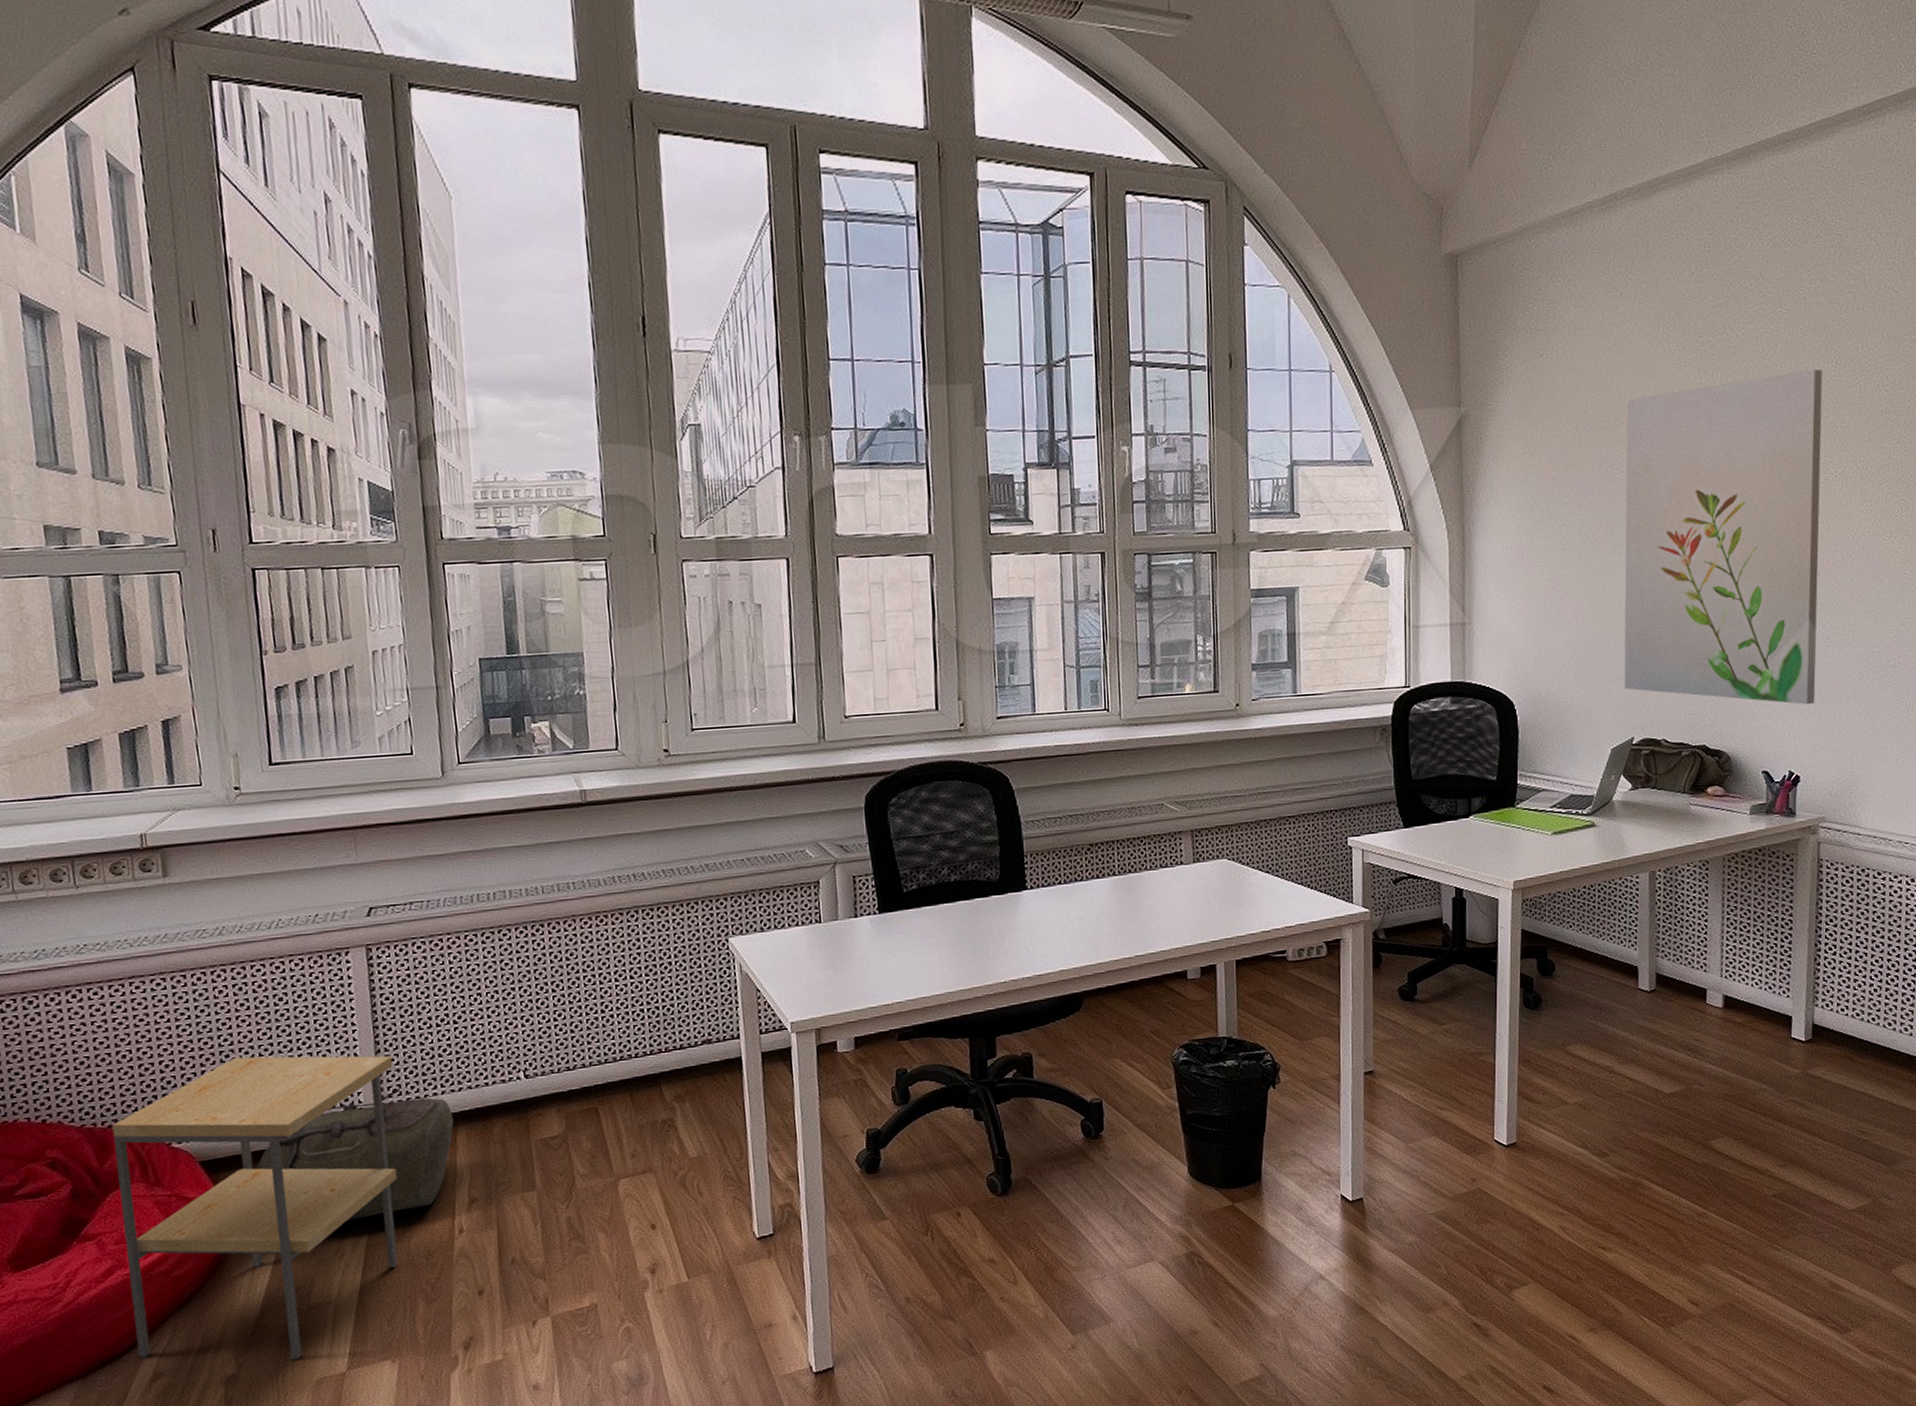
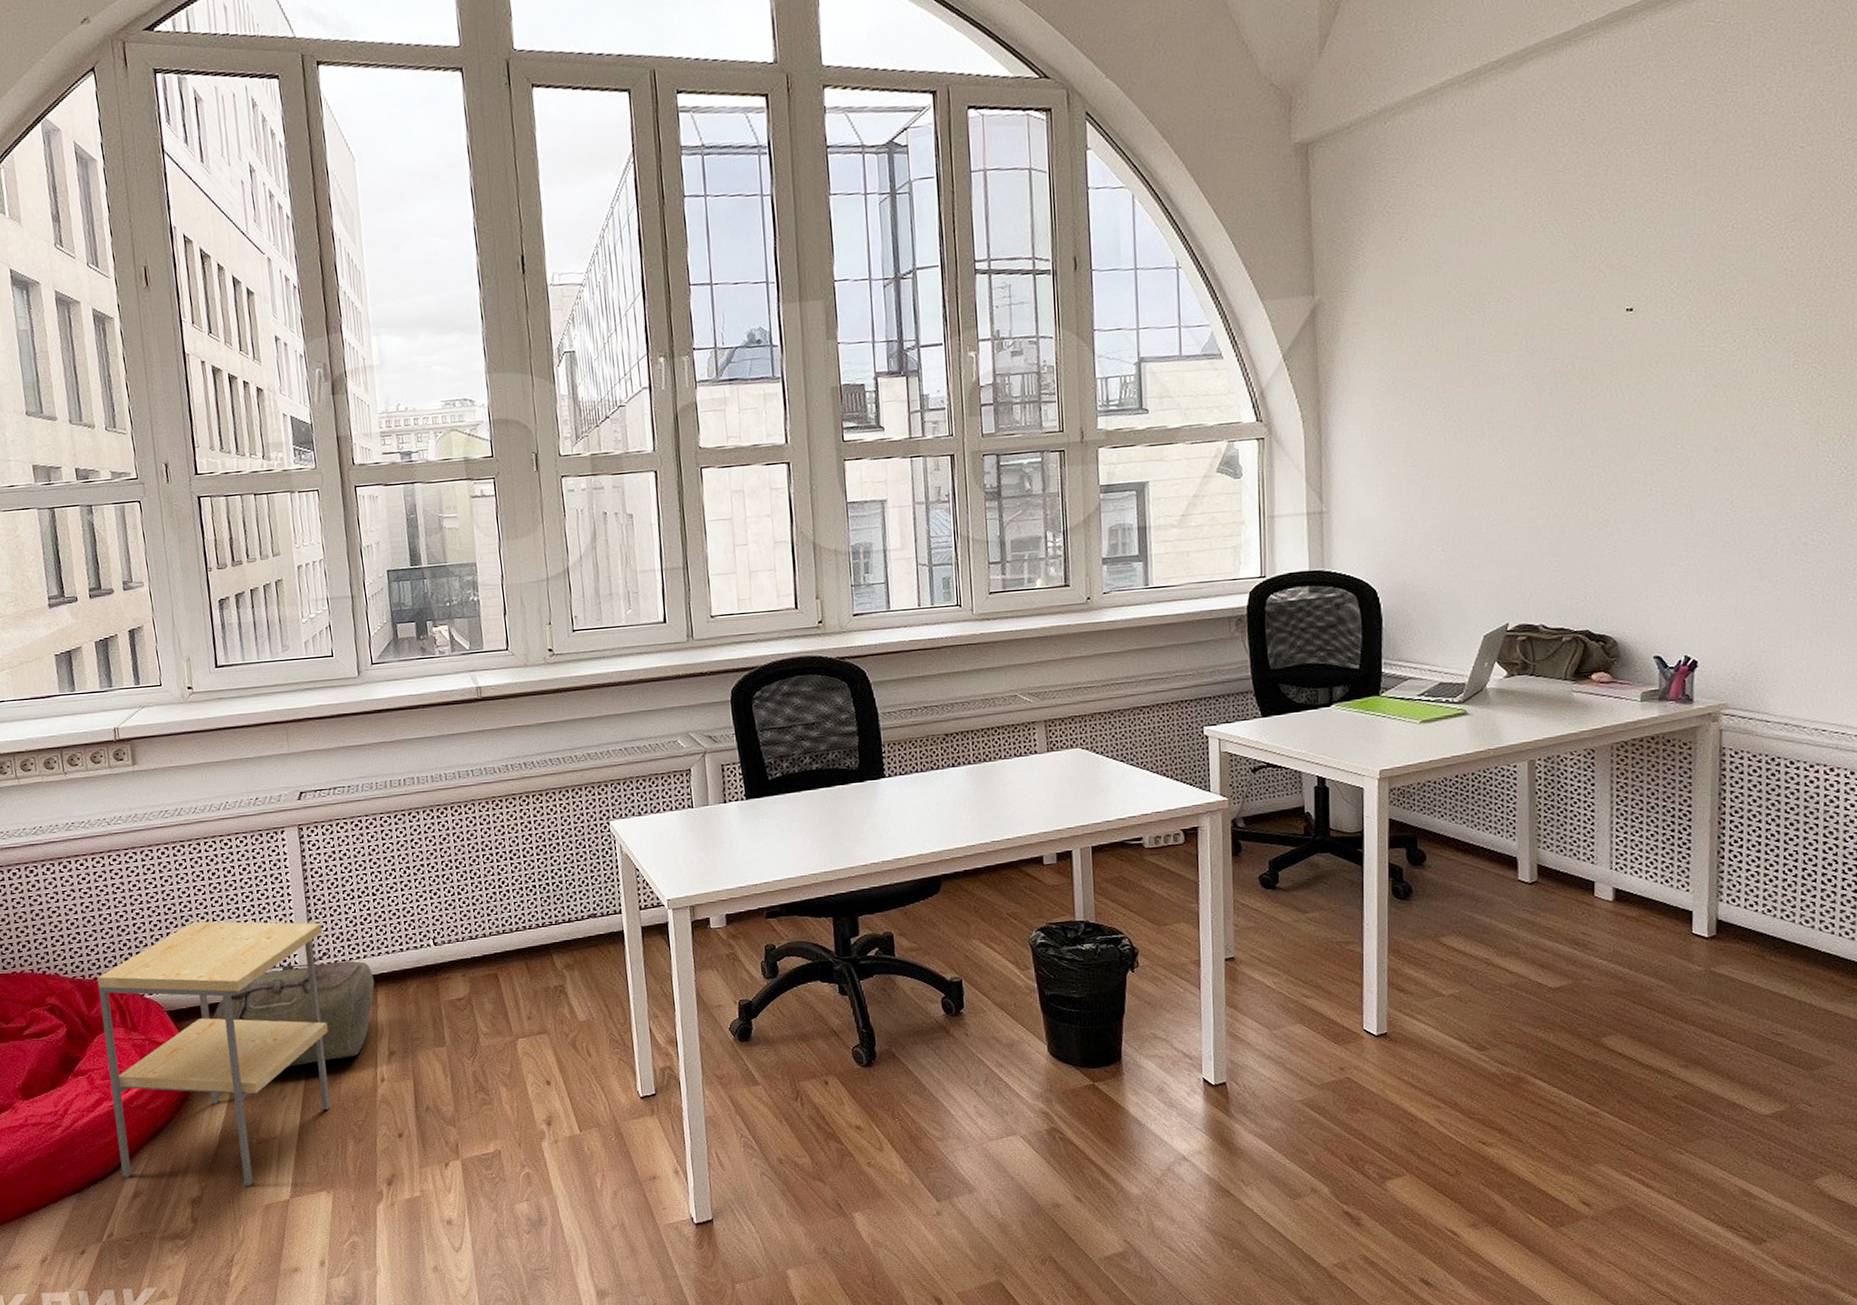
wall art: present [1624,369,1823,705] -> none [1494,234,1717,587]

